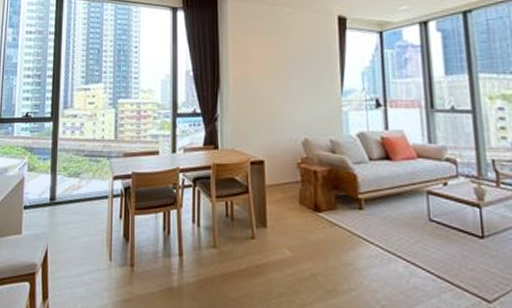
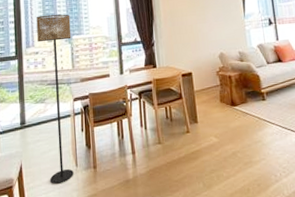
floor lamp: none [77,70,117,279] -> present [36,14,74,184]

